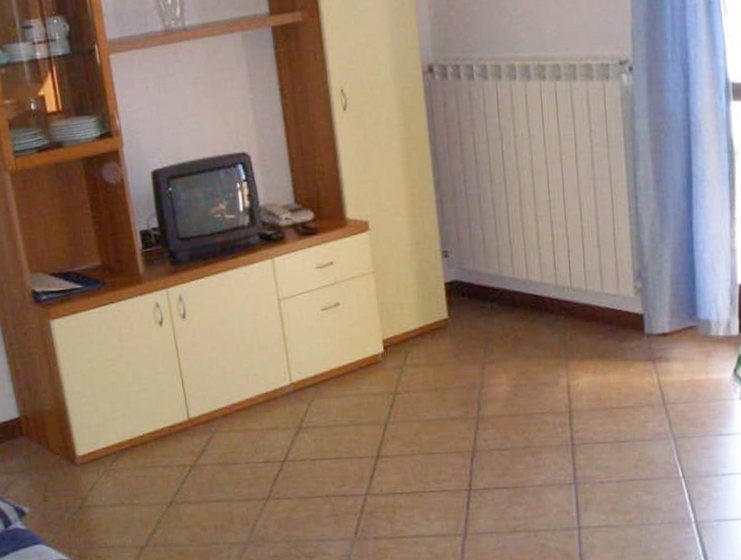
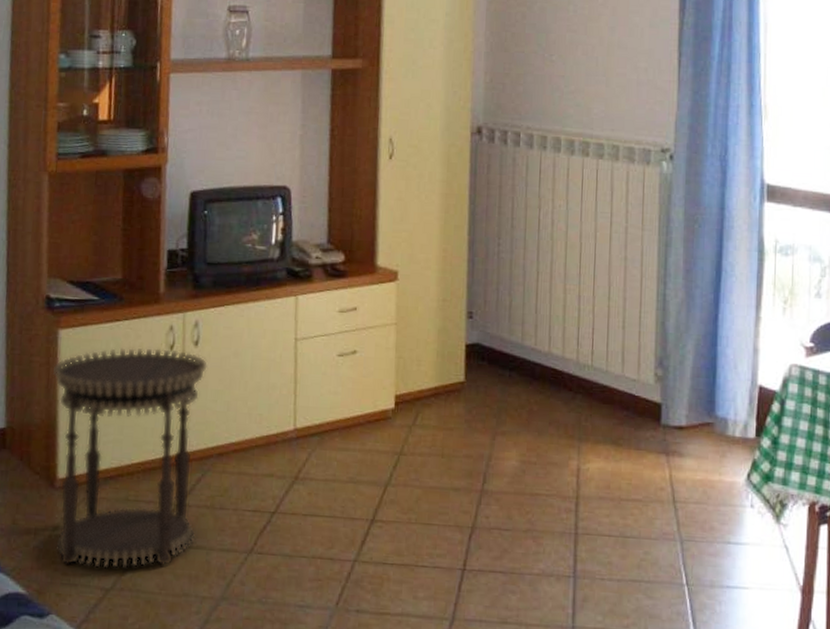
side table: none [52,325,215,531] -> present [52,347,207,568]

